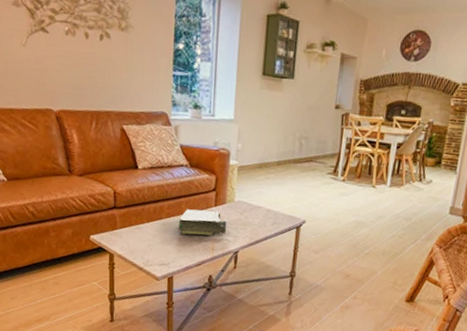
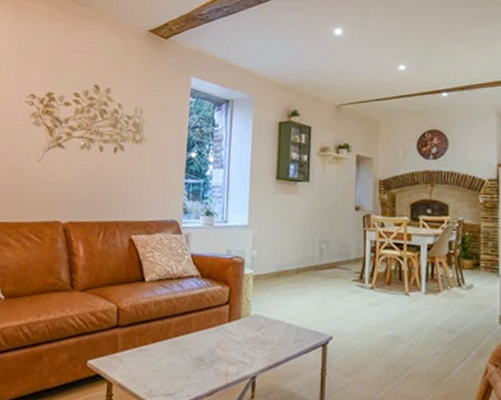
box: present [179,209,227,236] -> none [188,326,242,357]

